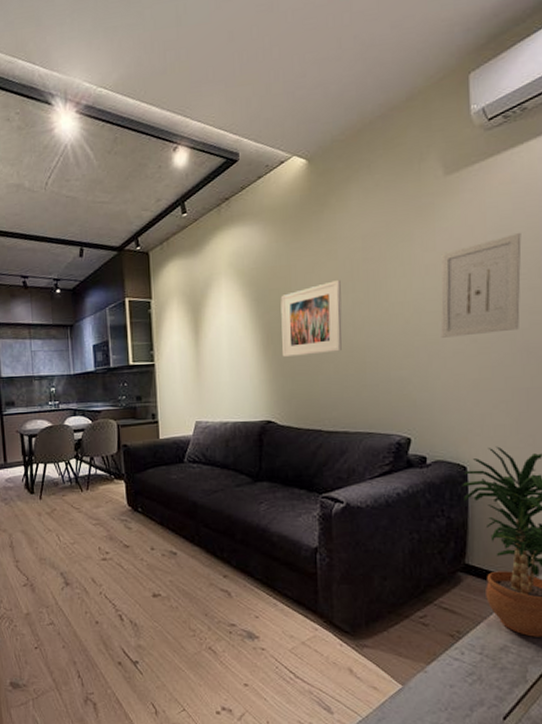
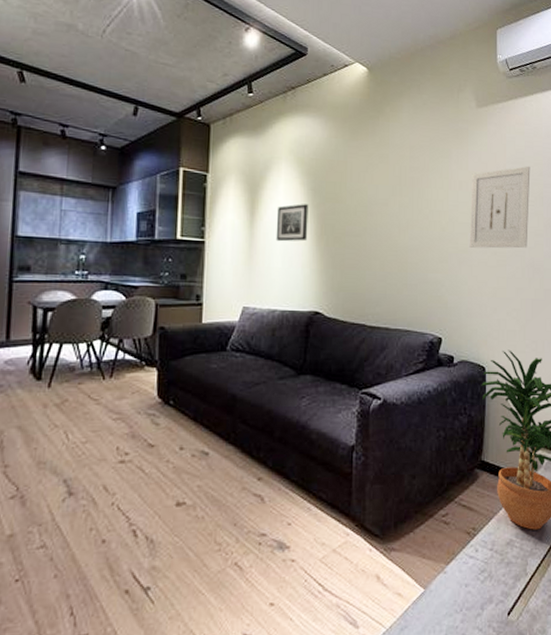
wall art: none [220,315,254,356] -> present [276,204,309,242]
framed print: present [280,280,342,357] -> none [333,182,390,250]

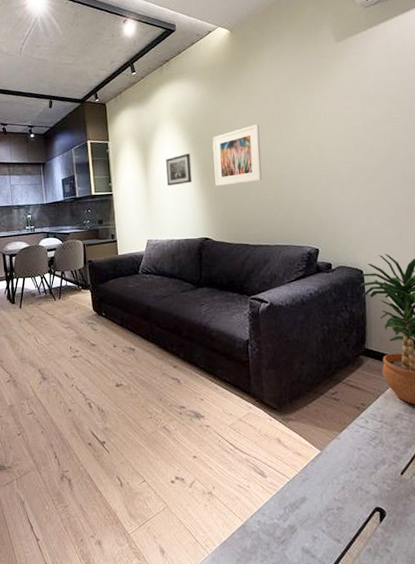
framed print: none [333,182,390,250] -> present [212,124,262,186]
wall art: present [469,166,530,249] -> none [336,86,398,169]

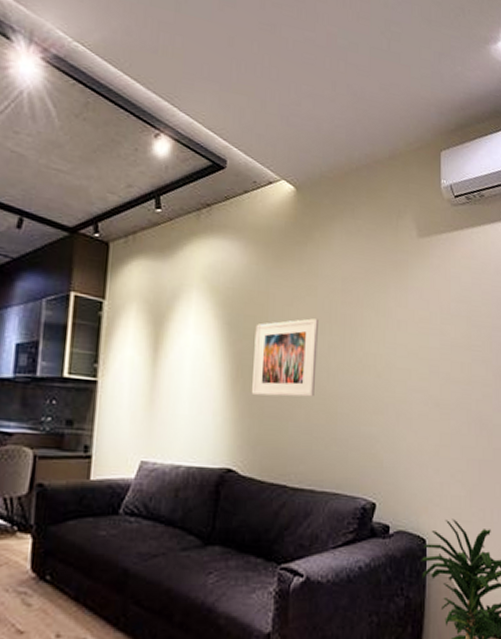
wall art: present [165,153,193,187] -> none [183,340,223,385]

